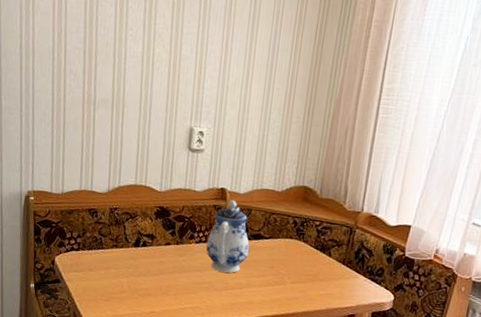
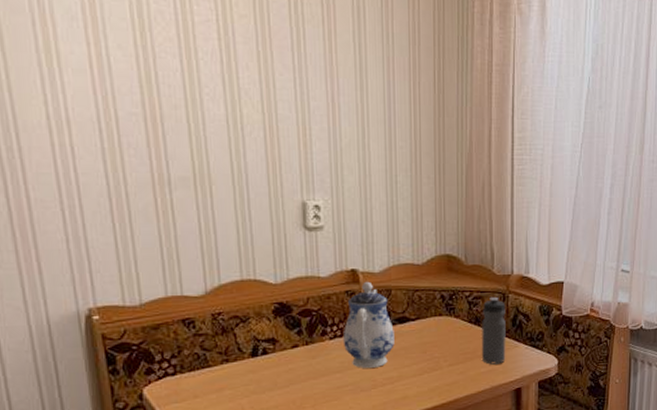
water bottle: none [321,229,352,290] -> present [481,296,506,365]

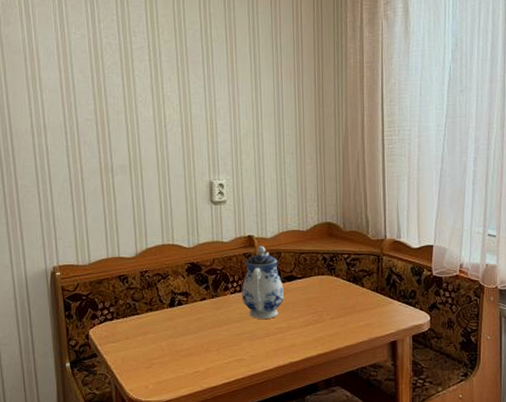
water bottle: present [481,296,506,365] -> none [359,258,382,319]

